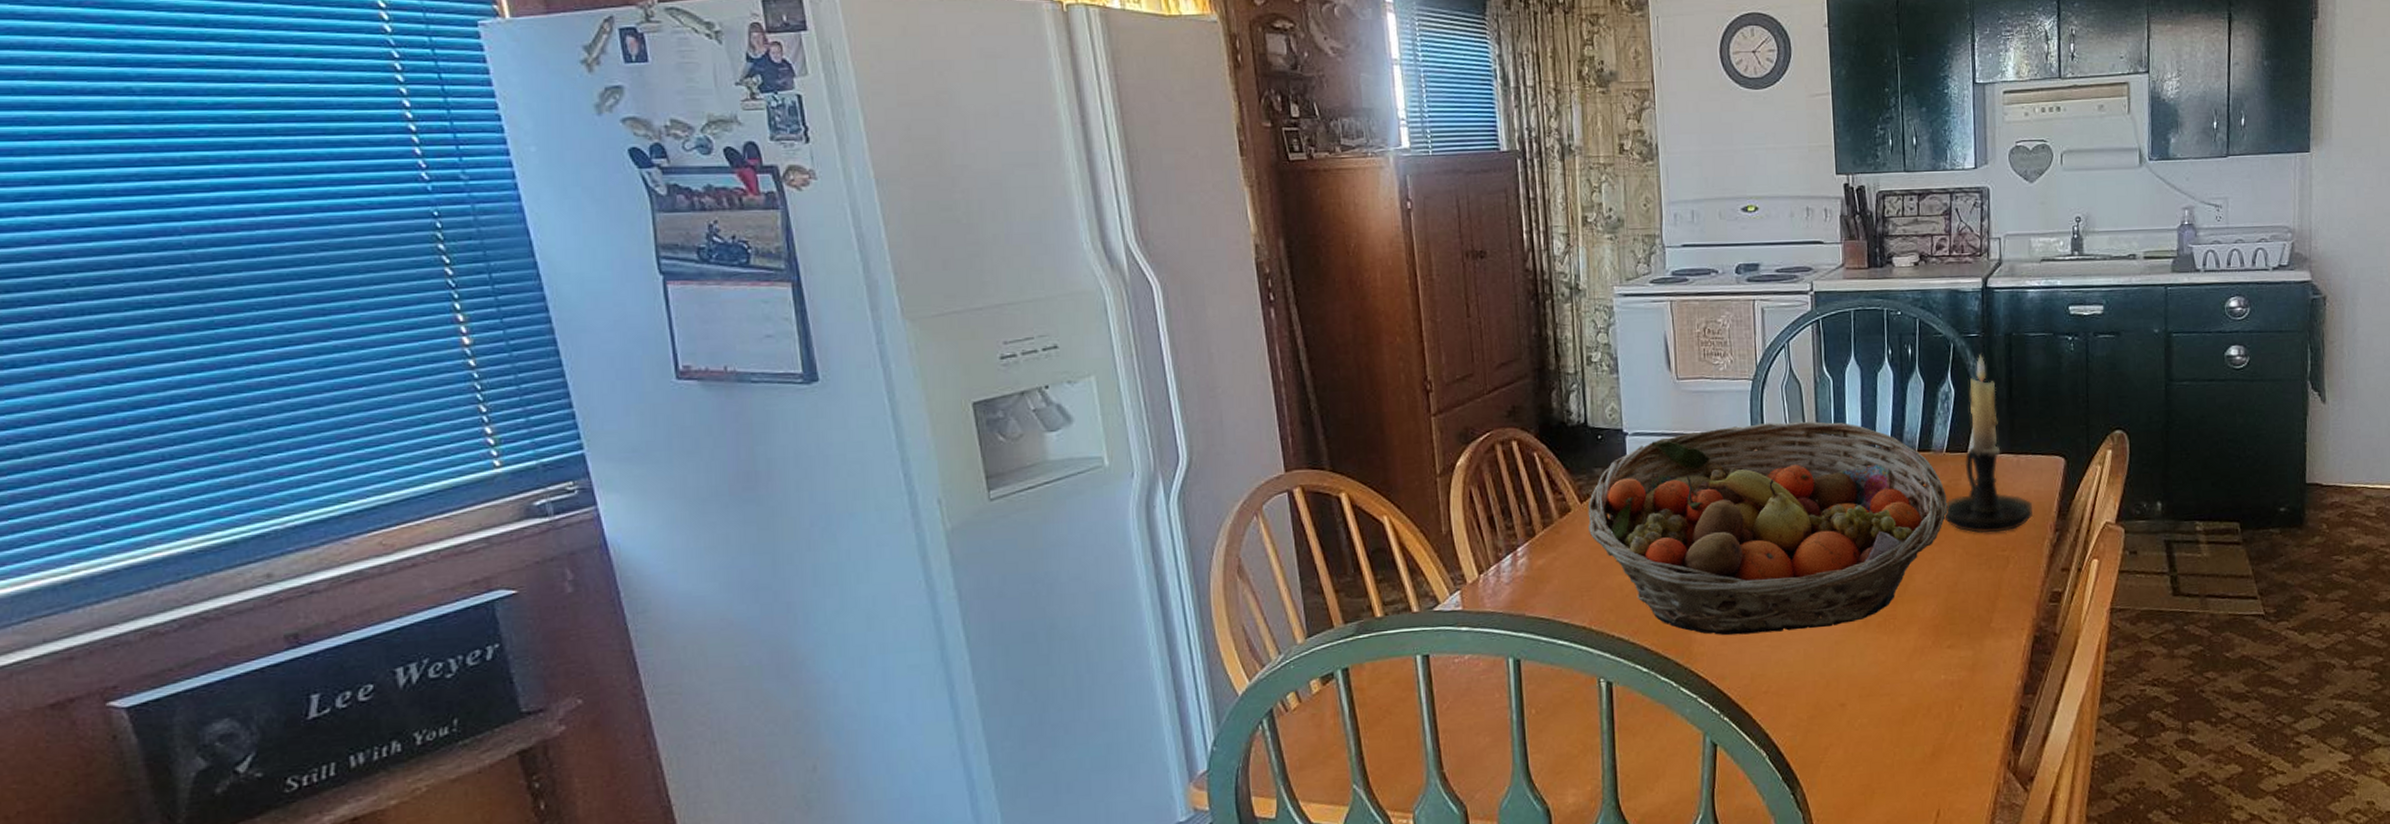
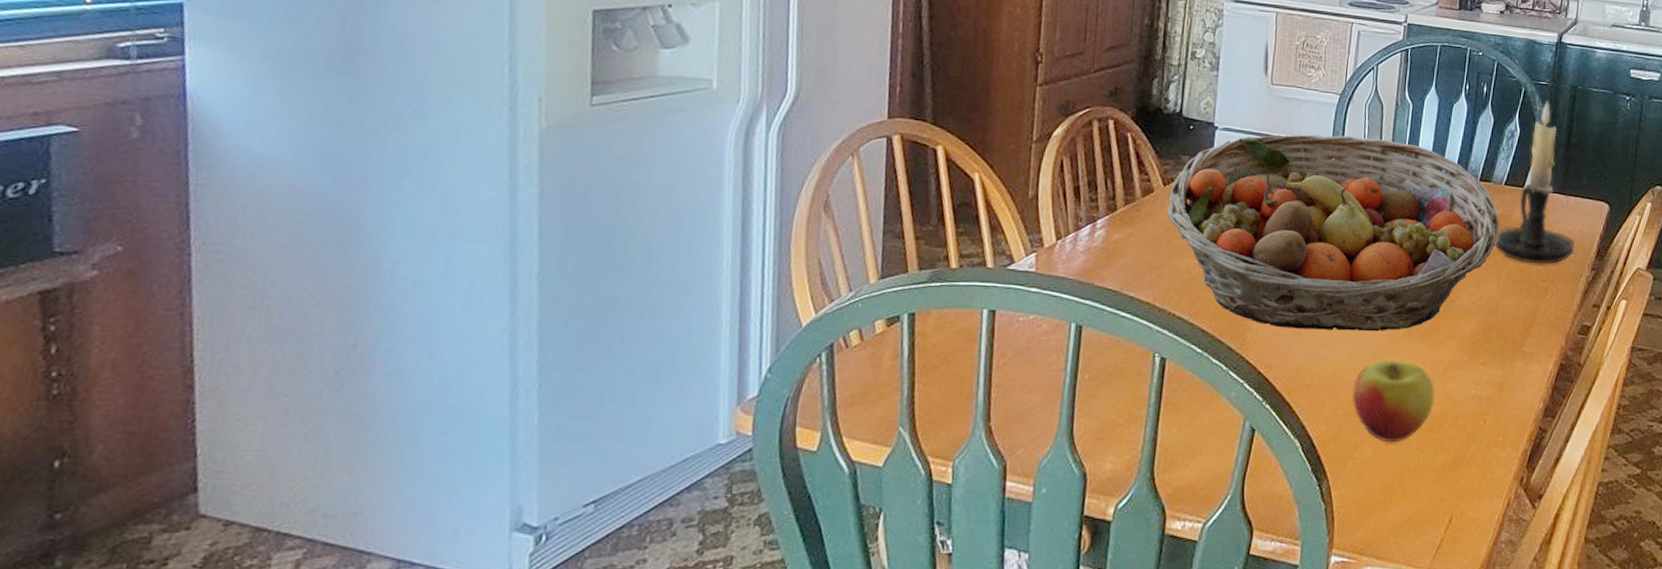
apple: none [1813,654,1903,741] -> present [1352,359,1435,443]

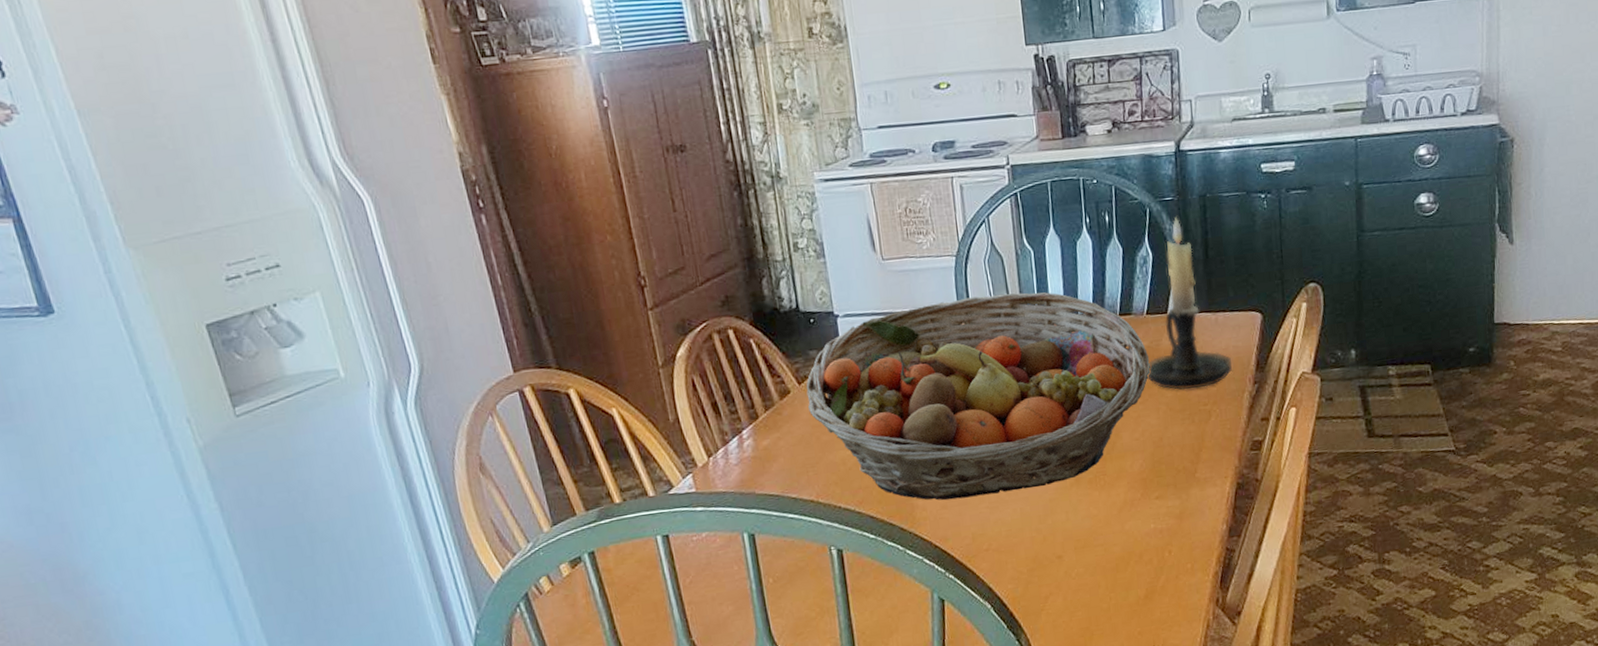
apple: present [1352,359,1435,443] -> none [1031,509,1116,589]

